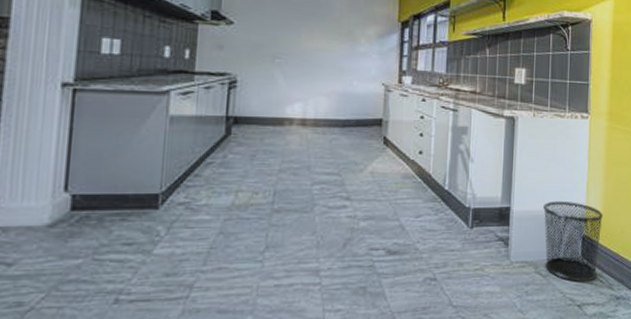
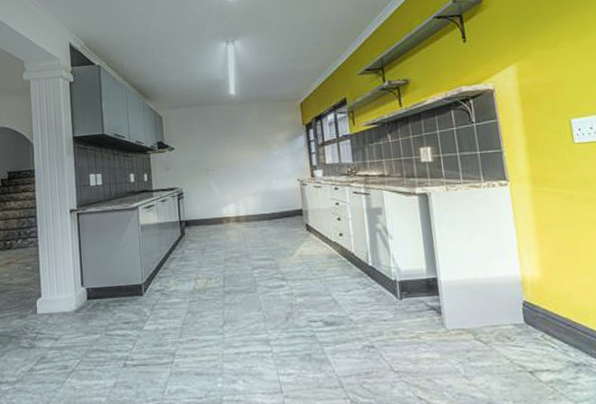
trash can: present [543,201,603,282] -> none [472,268,546,348]

